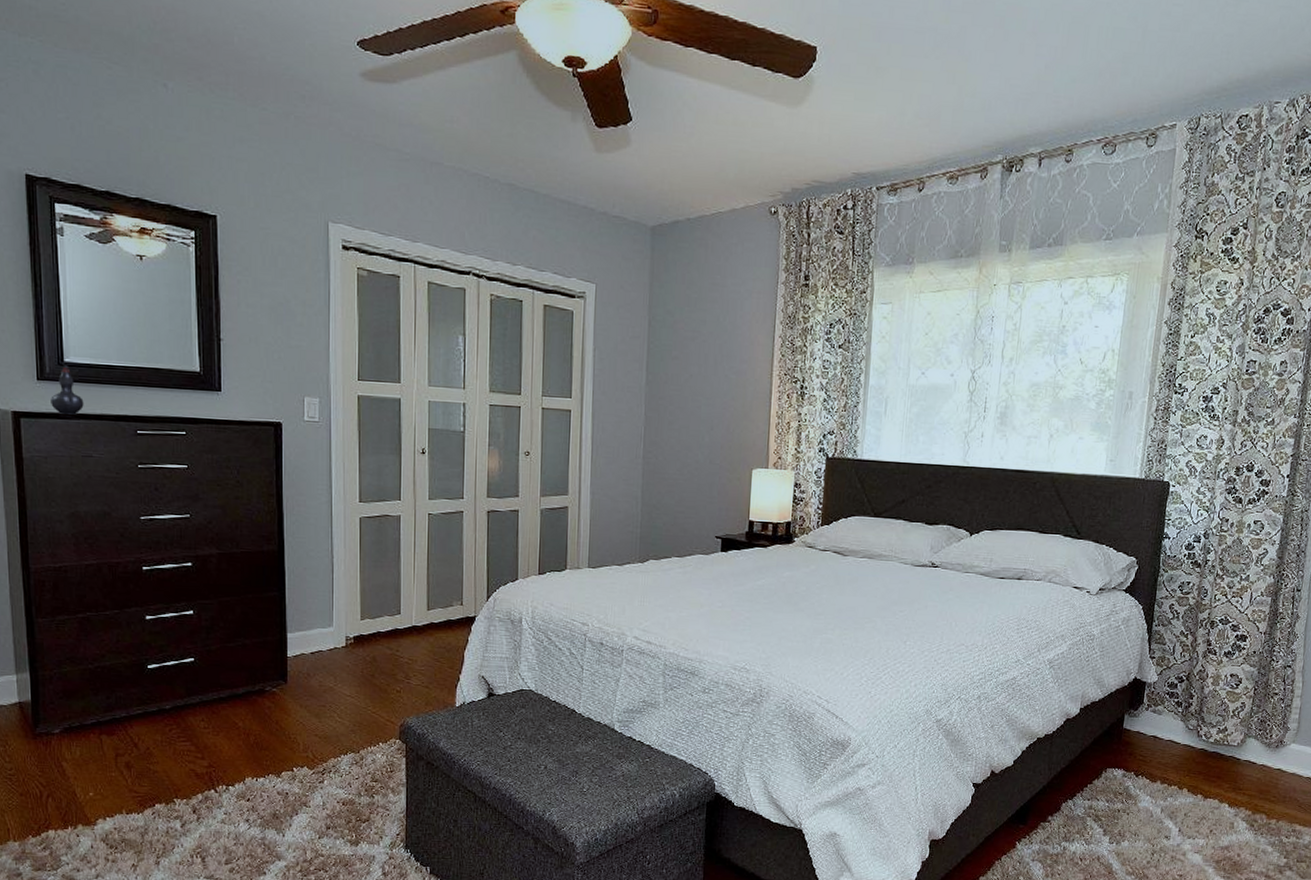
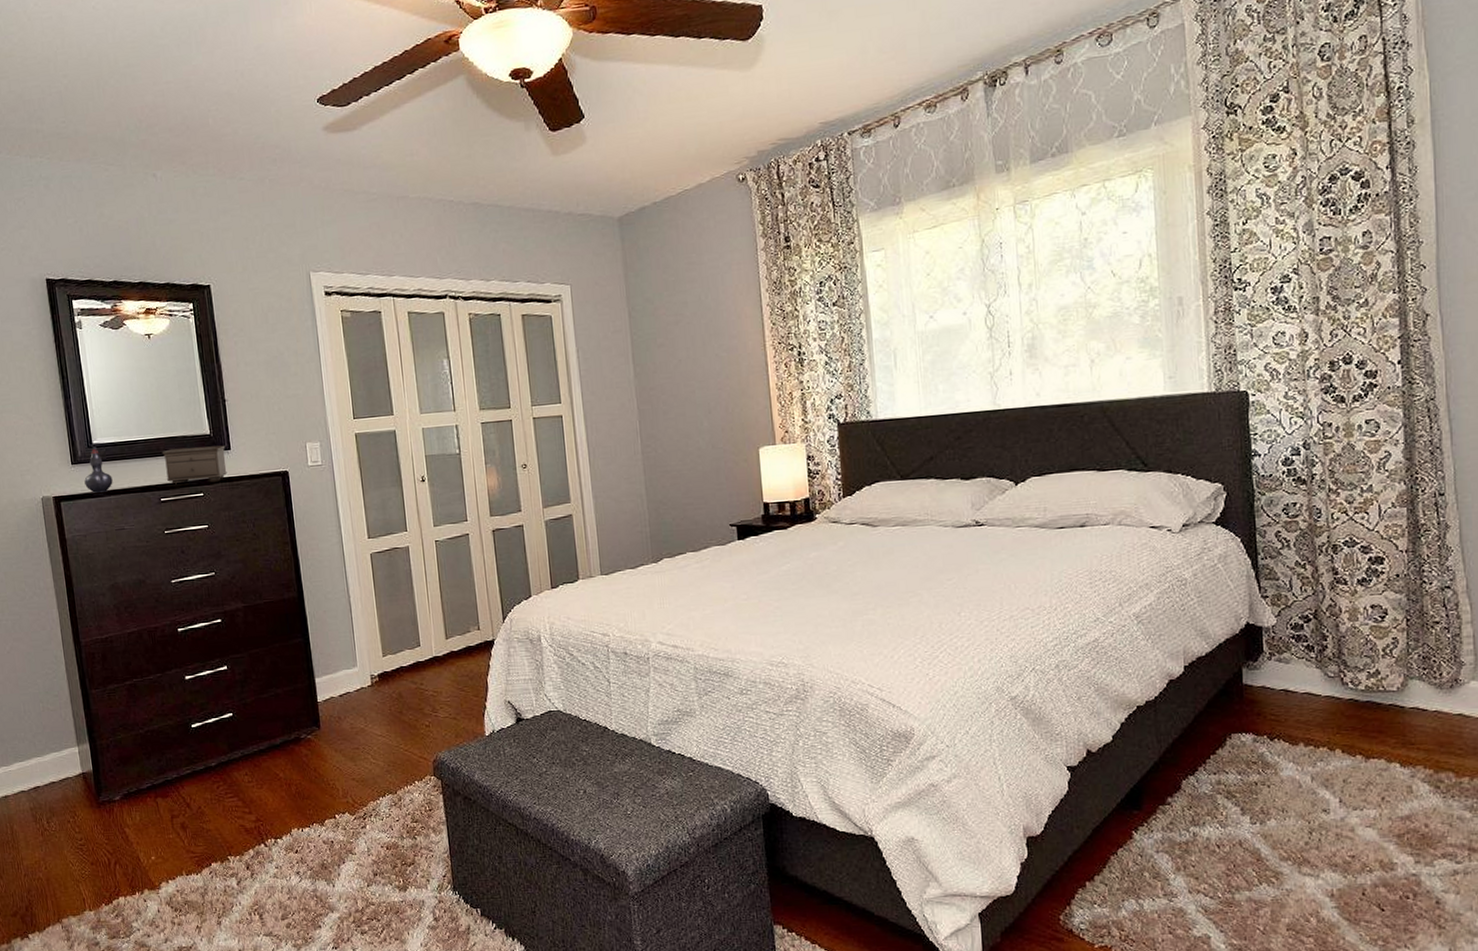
jewelry box: none [143,380,216,423] -> present [162,445,227,486]

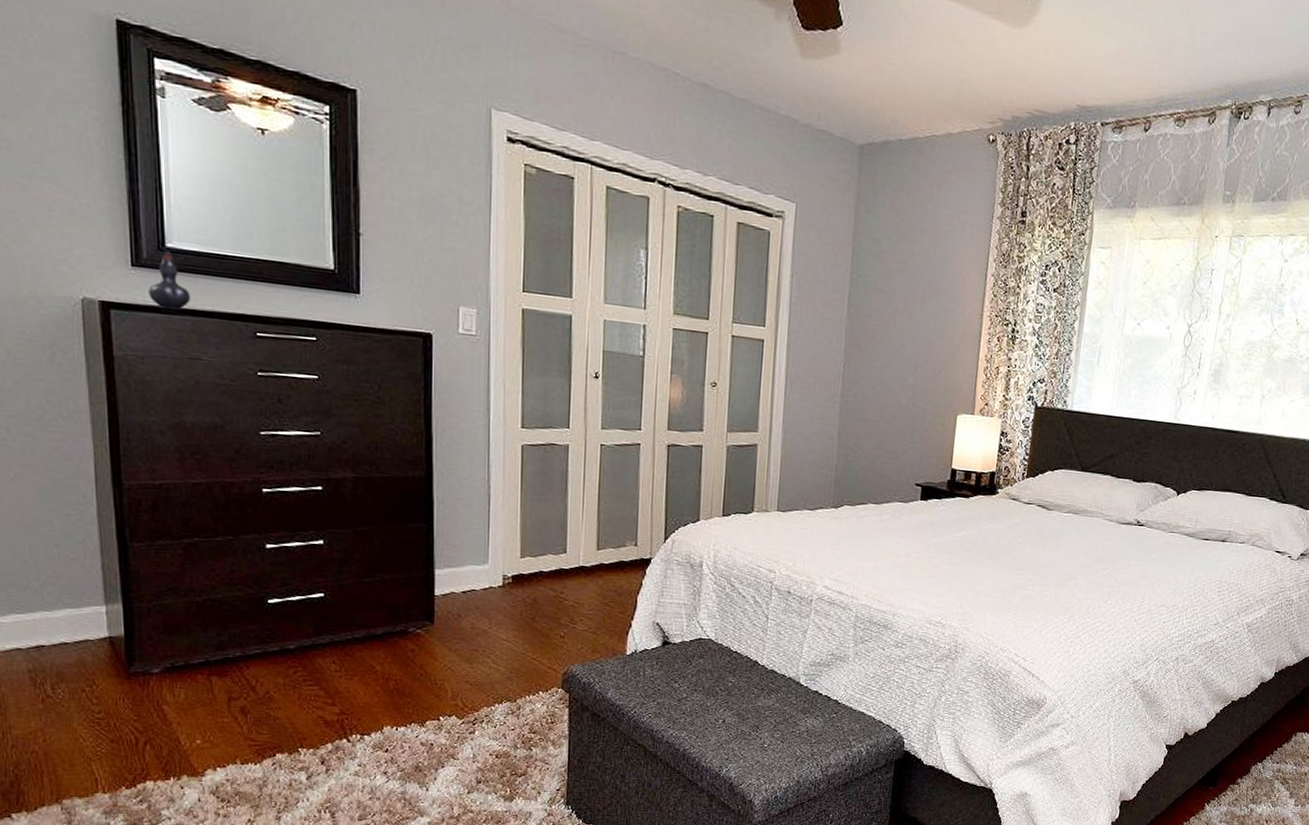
jewelry box: present [162,445,227,486] -> none [264,276,353,328]

